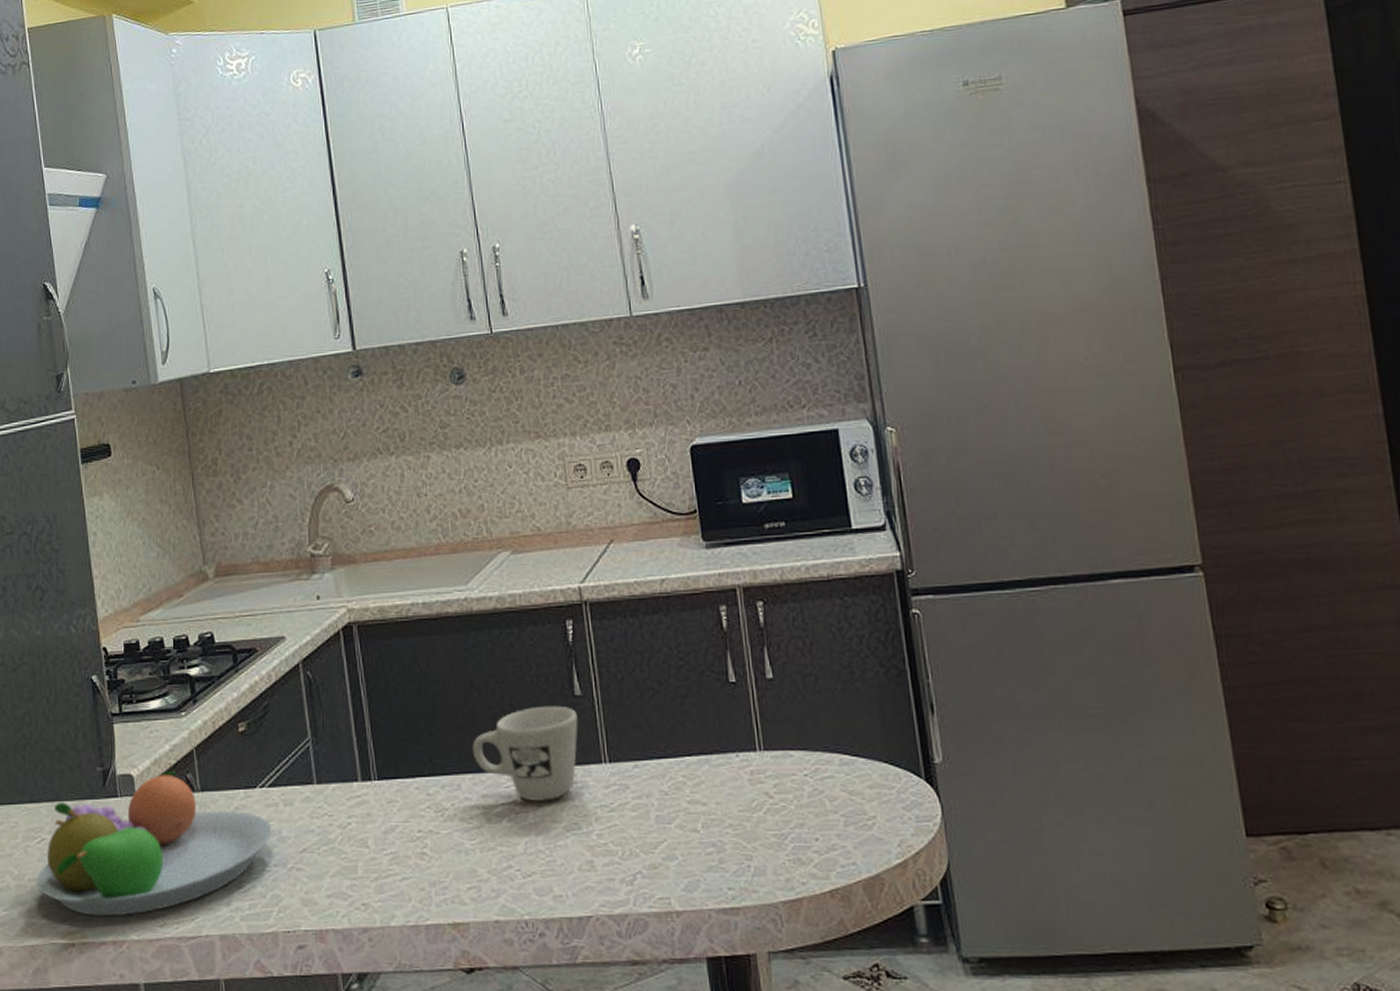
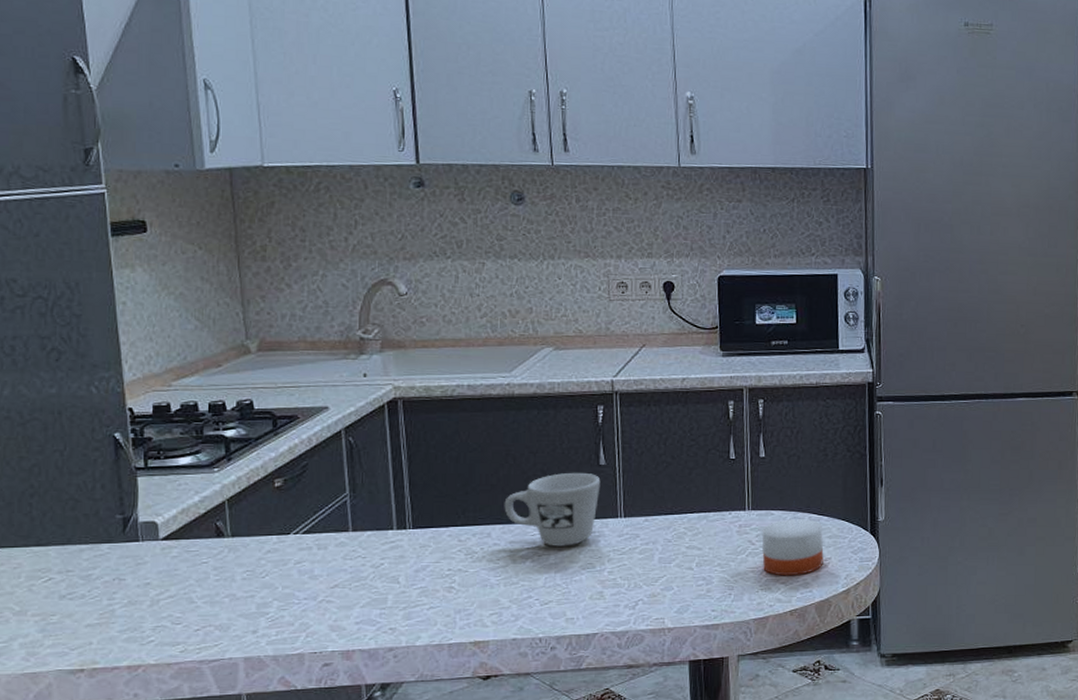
fruit bowl: present [36,770,272,917] -> none [41,518,304,645]
candle: none [780,759,867,842] -> present [762,517,824,576]

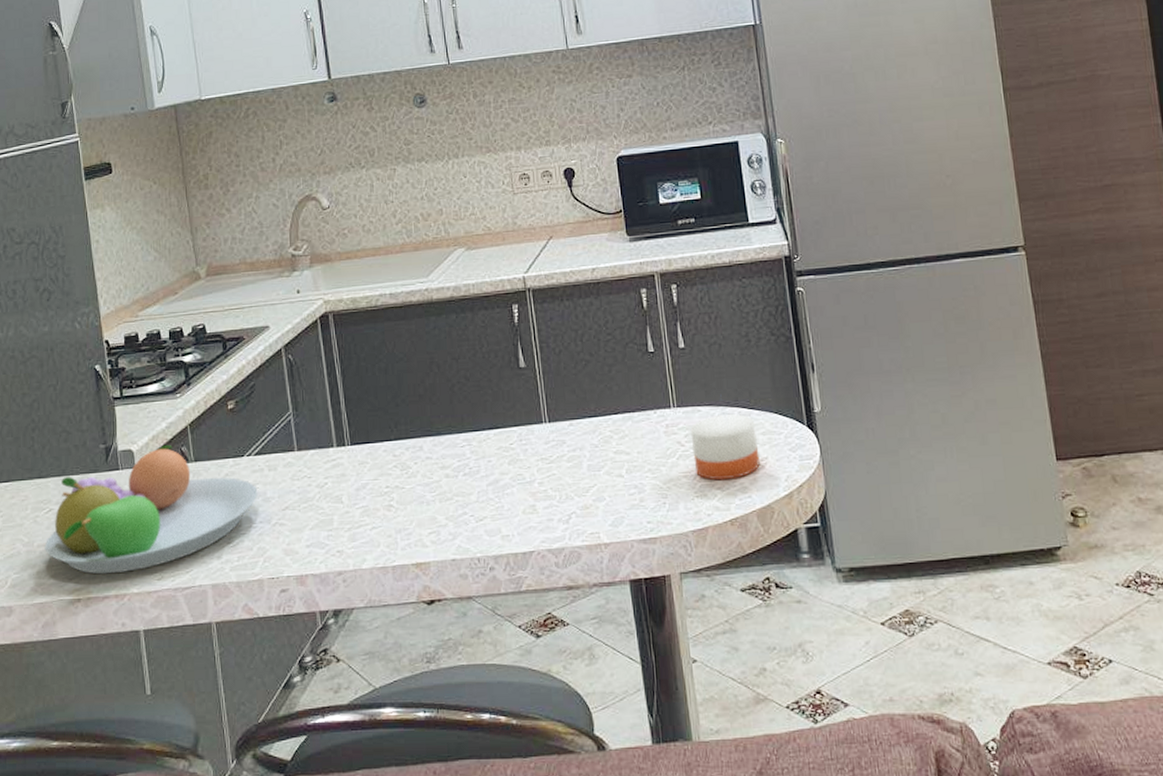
fruit bowl: none [41,518,304,645] -> present [44,444,258,575]
mug: present [504,472,601,546] -> none [432,376,523,458]

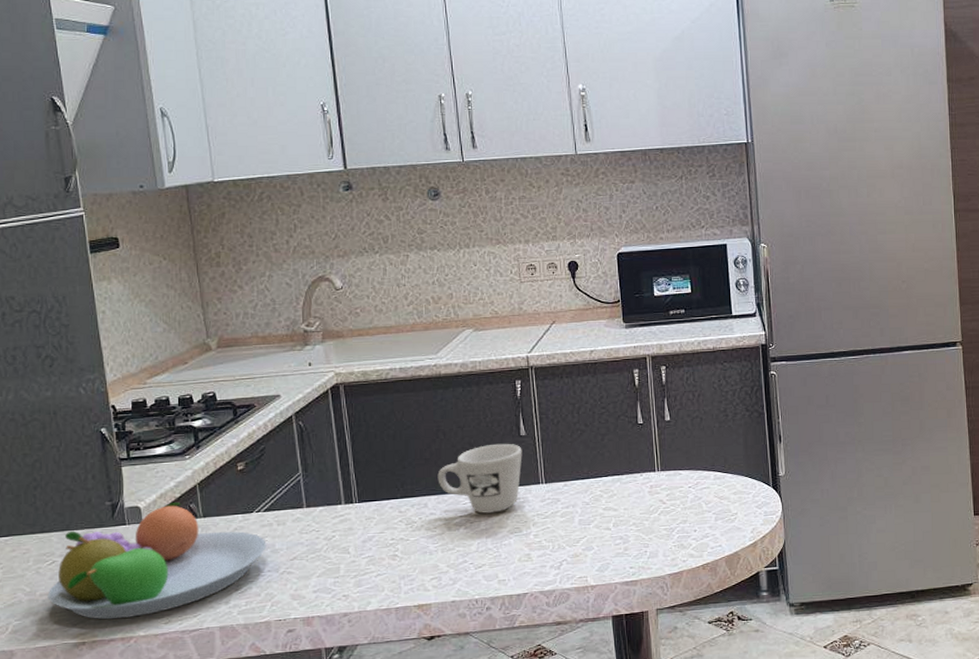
mug: none [432,376,523,458] -> present [437,443,522,513]
candle: present [690,412,760,480] -> none [671,475,730,532]

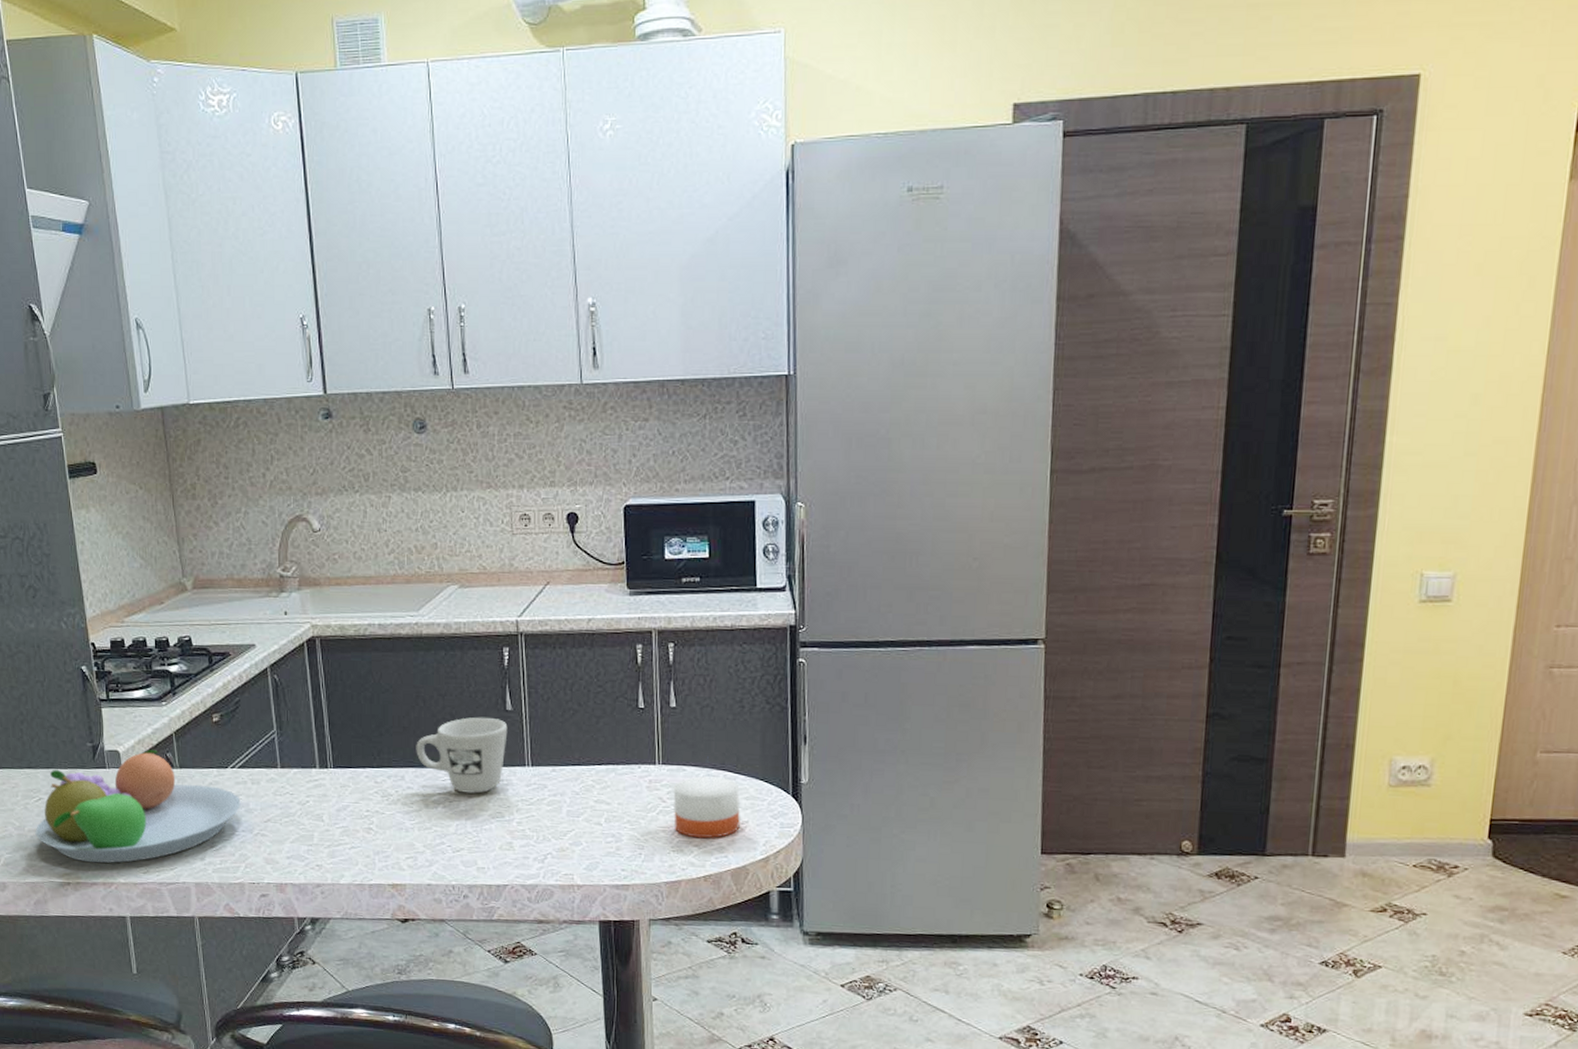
candle: none [671,475,730,532] -> present [673,774,740,839]

